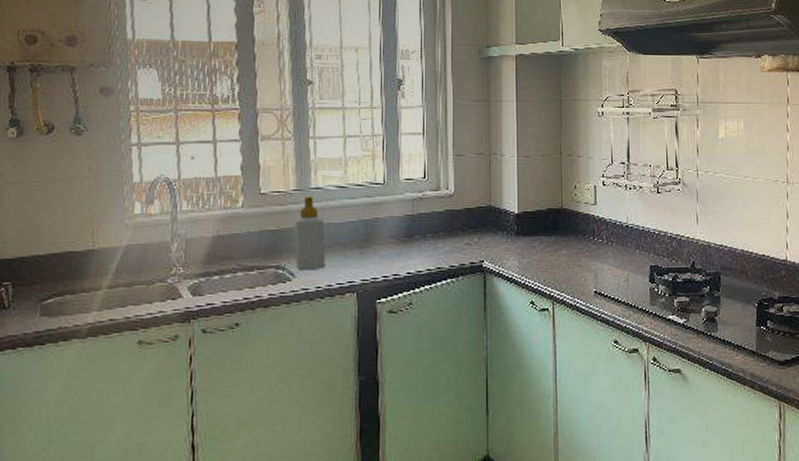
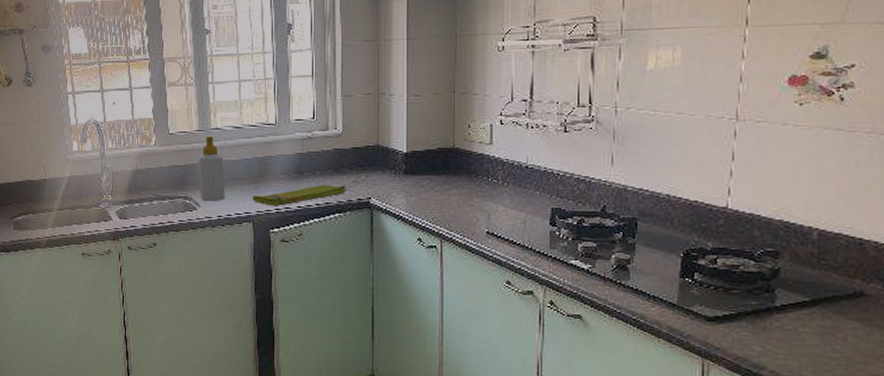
dish towel: none [357,248,460,273] -> present [252,185,347,206]

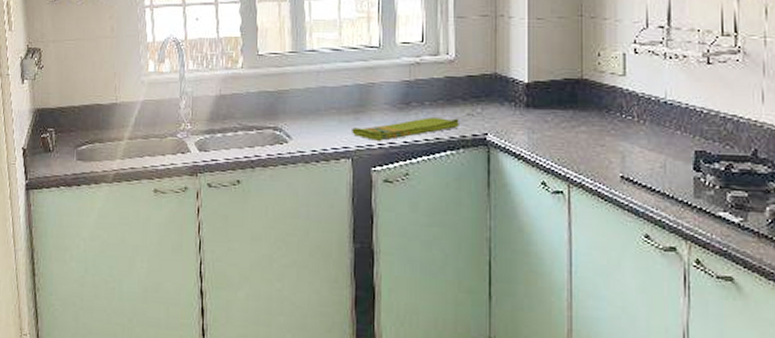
soap bottle: present [198,136,225,201] -> none [290,59,321,133]

